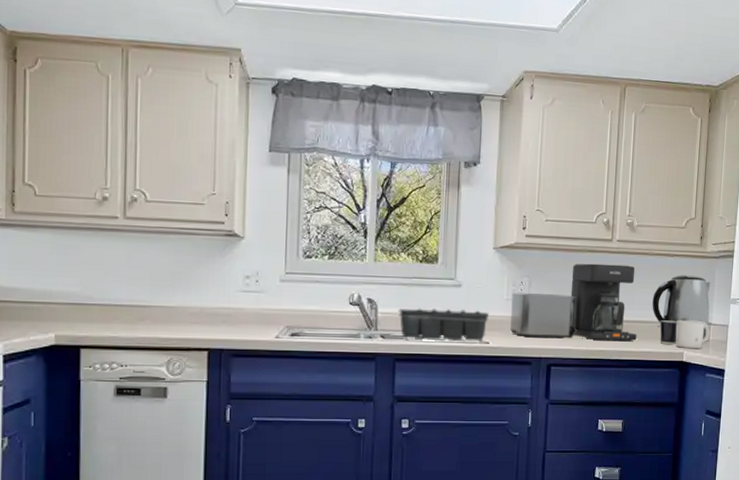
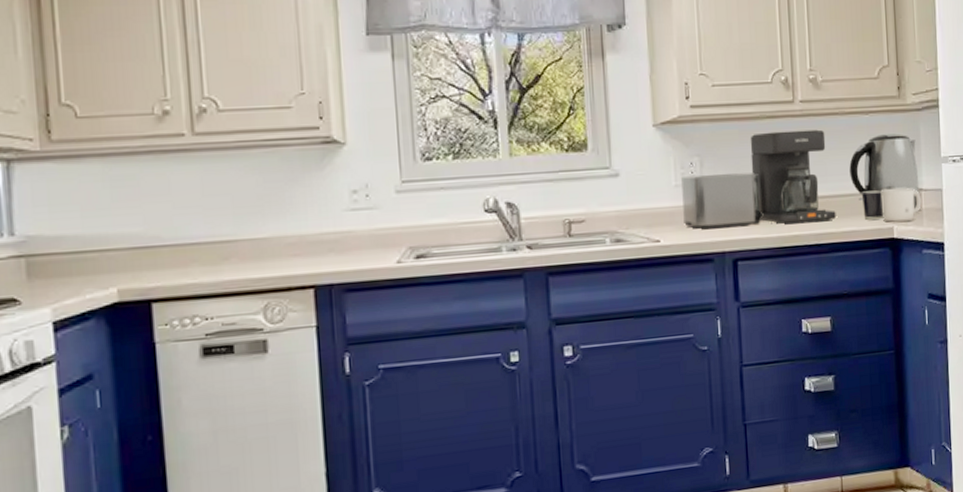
dish rack: present [397,308,490,343] -> none [544,202,657,246]

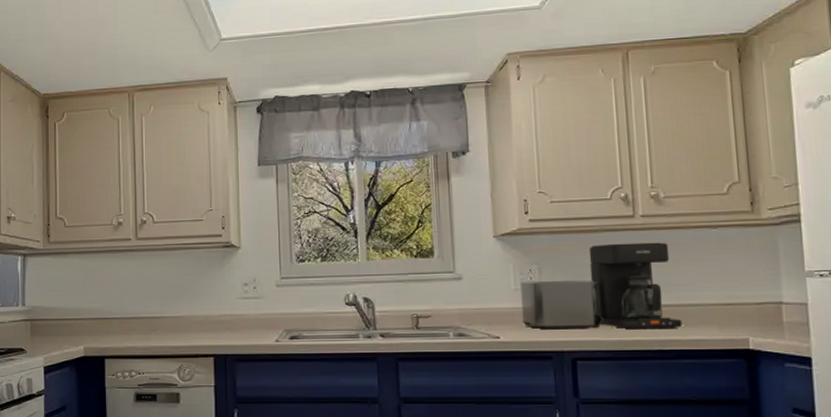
kettle: present [849,133,922,210] -> none [696,247,783,323]
mug: present [861,190,884,220] -> none [710,302,738,331]
mug: present [880,188,922,222] -> none [732,301,782,333]

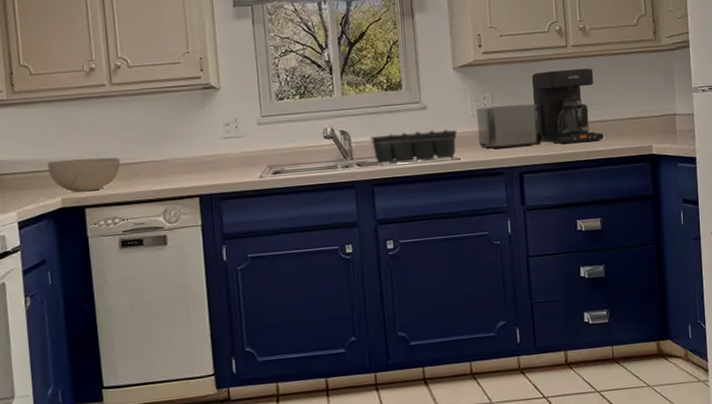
bowl: none [74,309,141,343] -> present [47,157,121,193]
dish rack: none [395,303,497,338] -> present [369,129,457,164]

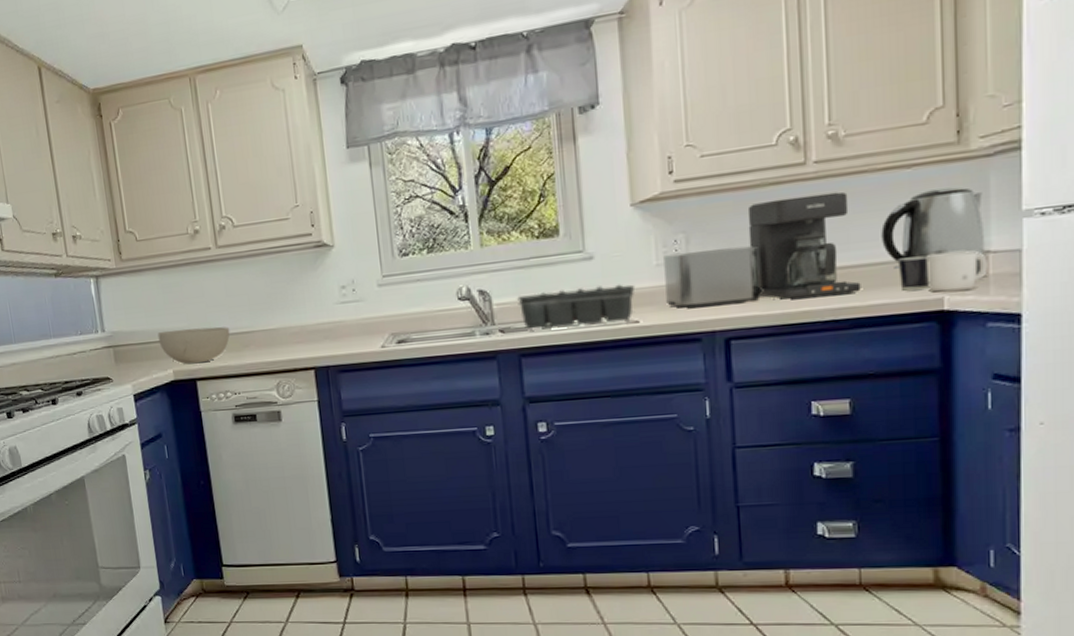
kettle: none [614,69,676,131] -> present [881,187,988,277]
mug: none [624,116,644,140] -> present [897,255,930,291]
mug: none [641,113,676,141] -> present [926,250,988,292]

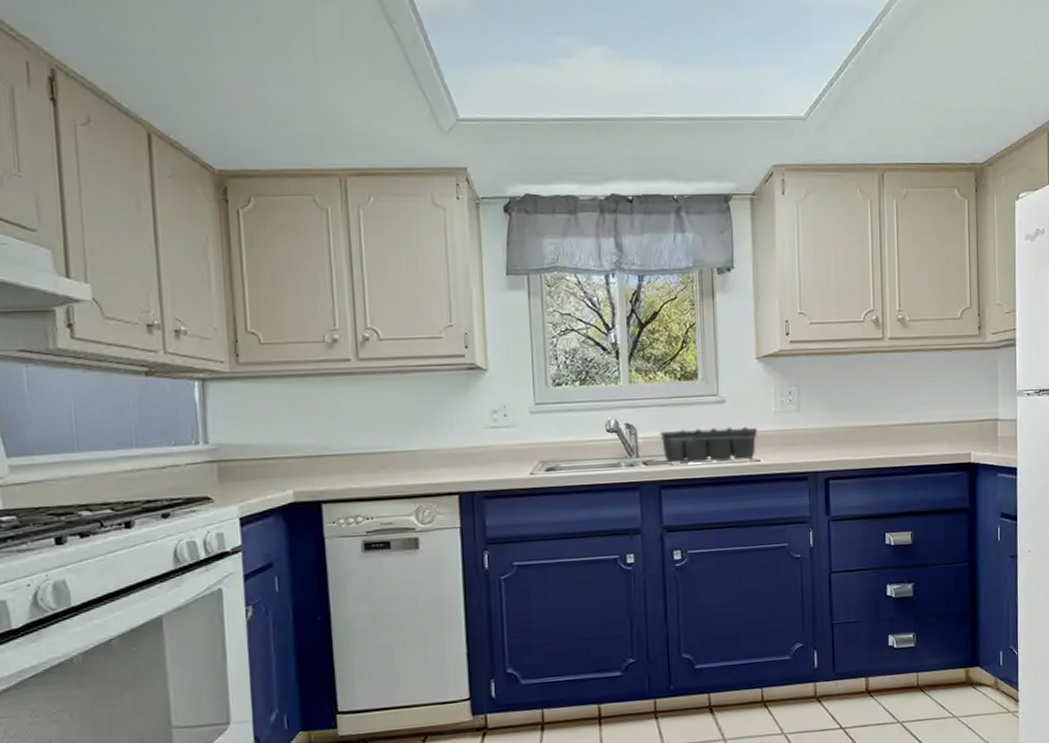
bowl: present [157,326,230,365] -> none [277,444,367,485]
toaster: present [663,245,764,309] -> none [780,401,853,452]
coffee maker: present [747,192,861,300] -> none [843,364,919,449]
kettle: present [881,187,988,277] -> none [932,369,997,438]
mug: present [897,255,930,291] -> none [942,419,963,446]
mug: present [926,250,988,292] -> none [960,418,997,448]

